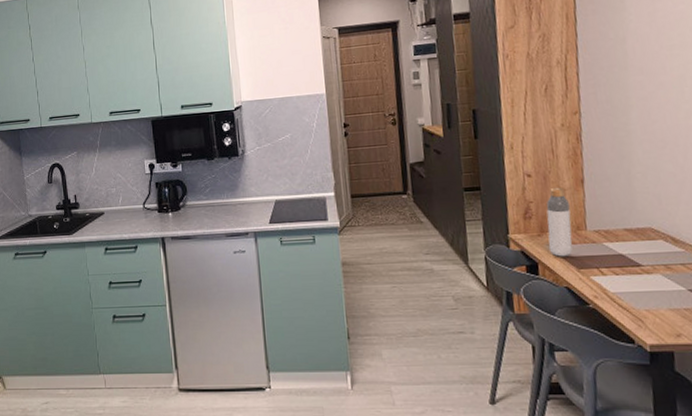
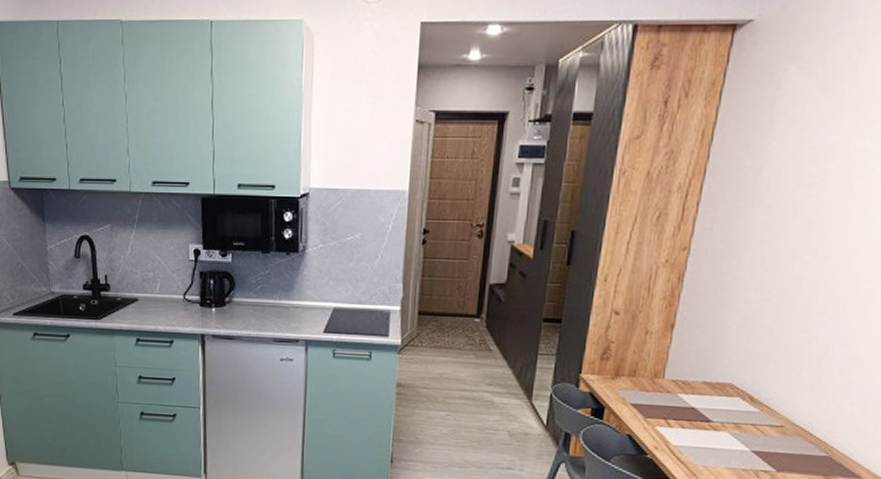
bottle: present [546,187,573,257] -> none [620,329,653,404]

